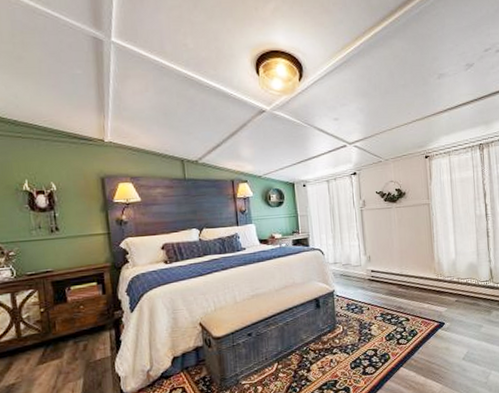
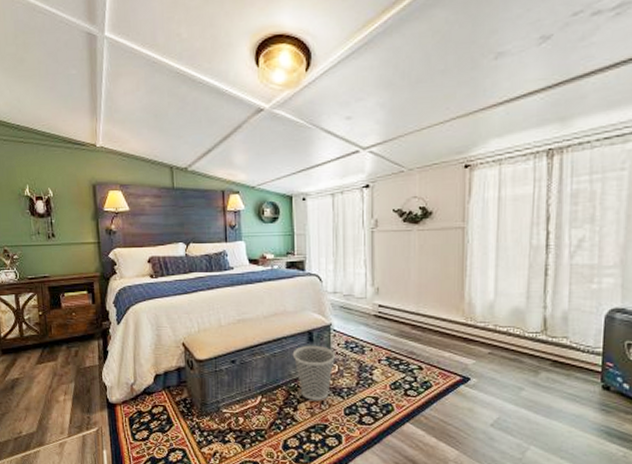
wastebasket: none [303,310,339,360] -> present [292,345,335,400]

